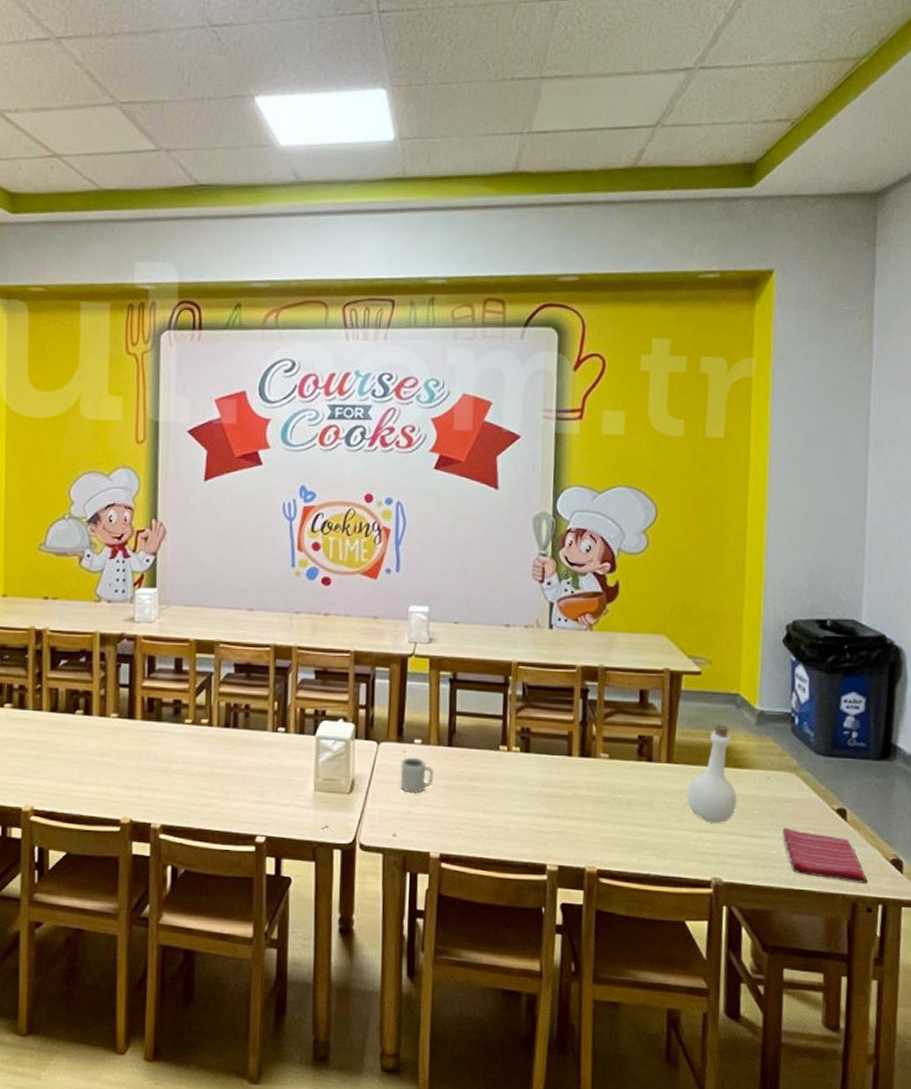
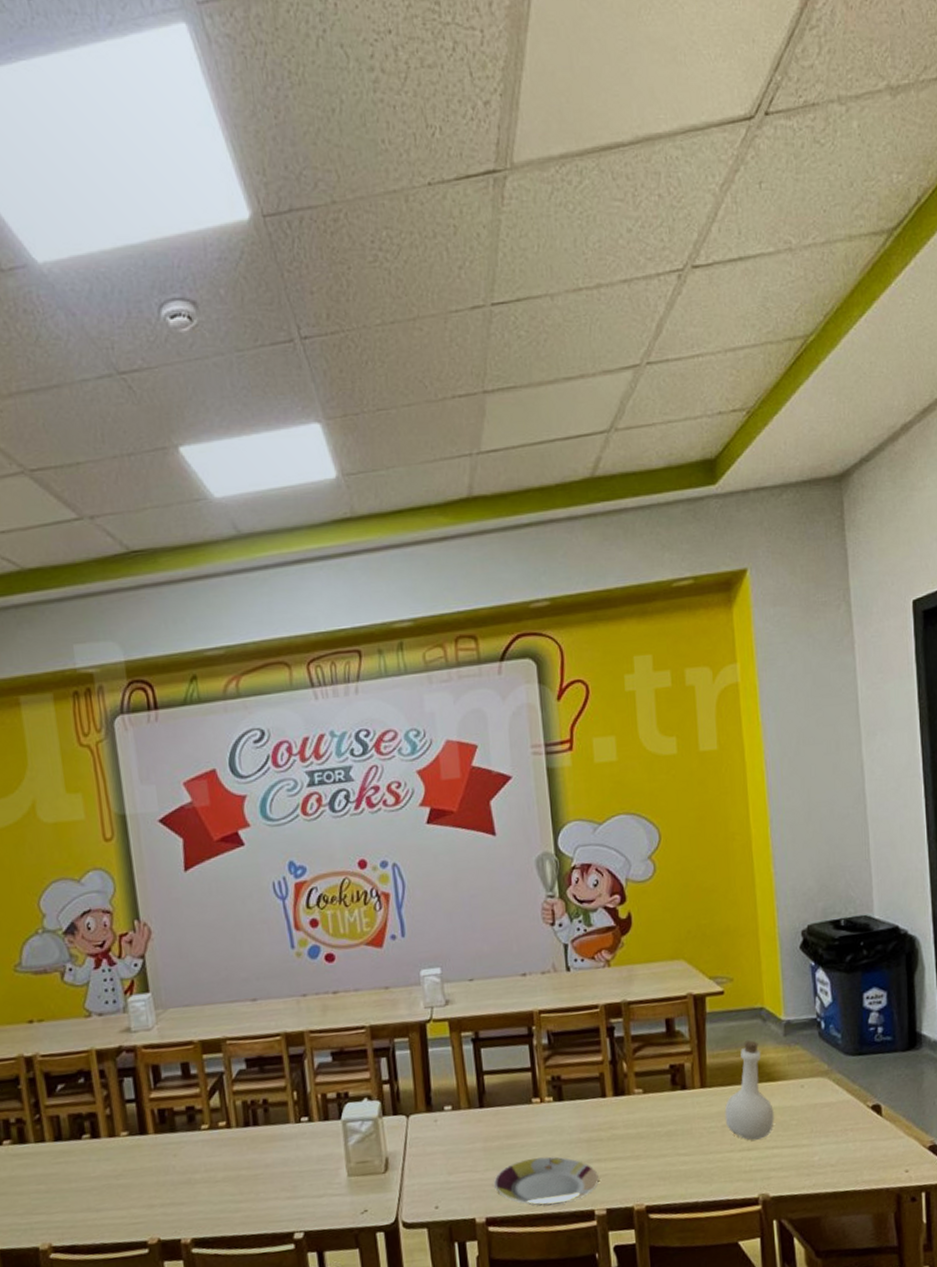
cup: present [400,757,434,793] -> none [433,1124,470,1162]
plate: none [452,804,555,853] -> present [494,1157,599,1206]
dish towel: present [782,827,868,883] -> none [821,1132,909,1176]

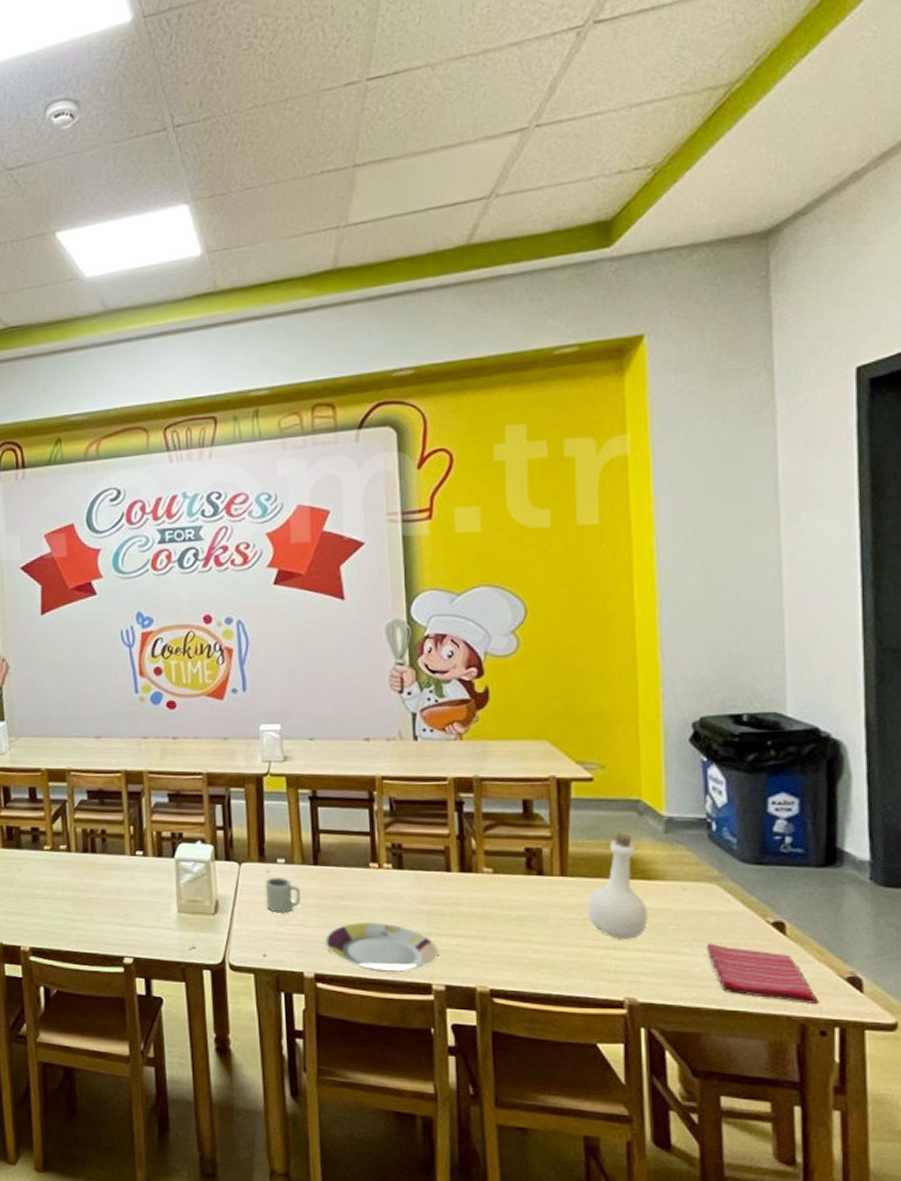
cup: none [433,1124,470,1162] -> present [265,877,302,913]
dish towel: none [821,1132,909,1176] -> present [706,943,818,1004]

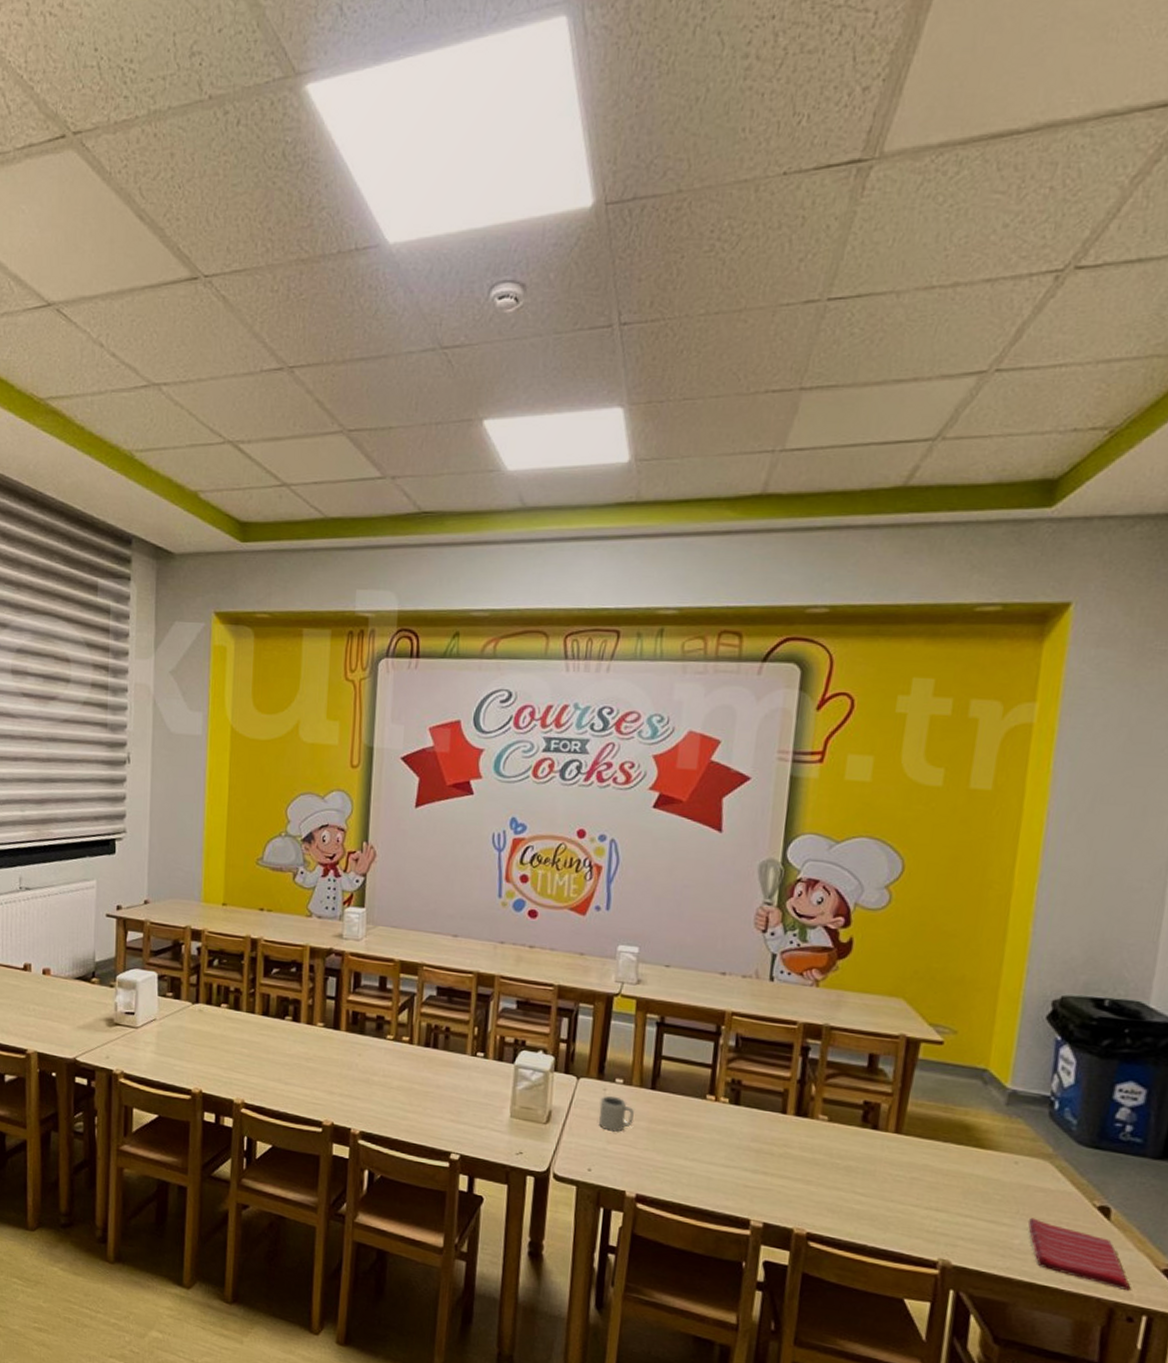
plate: present [325,923,438,973] -> none [651,1150,762,1204]
bottle: present [587,833,648,939] -> none [916,1099,976,1203]

